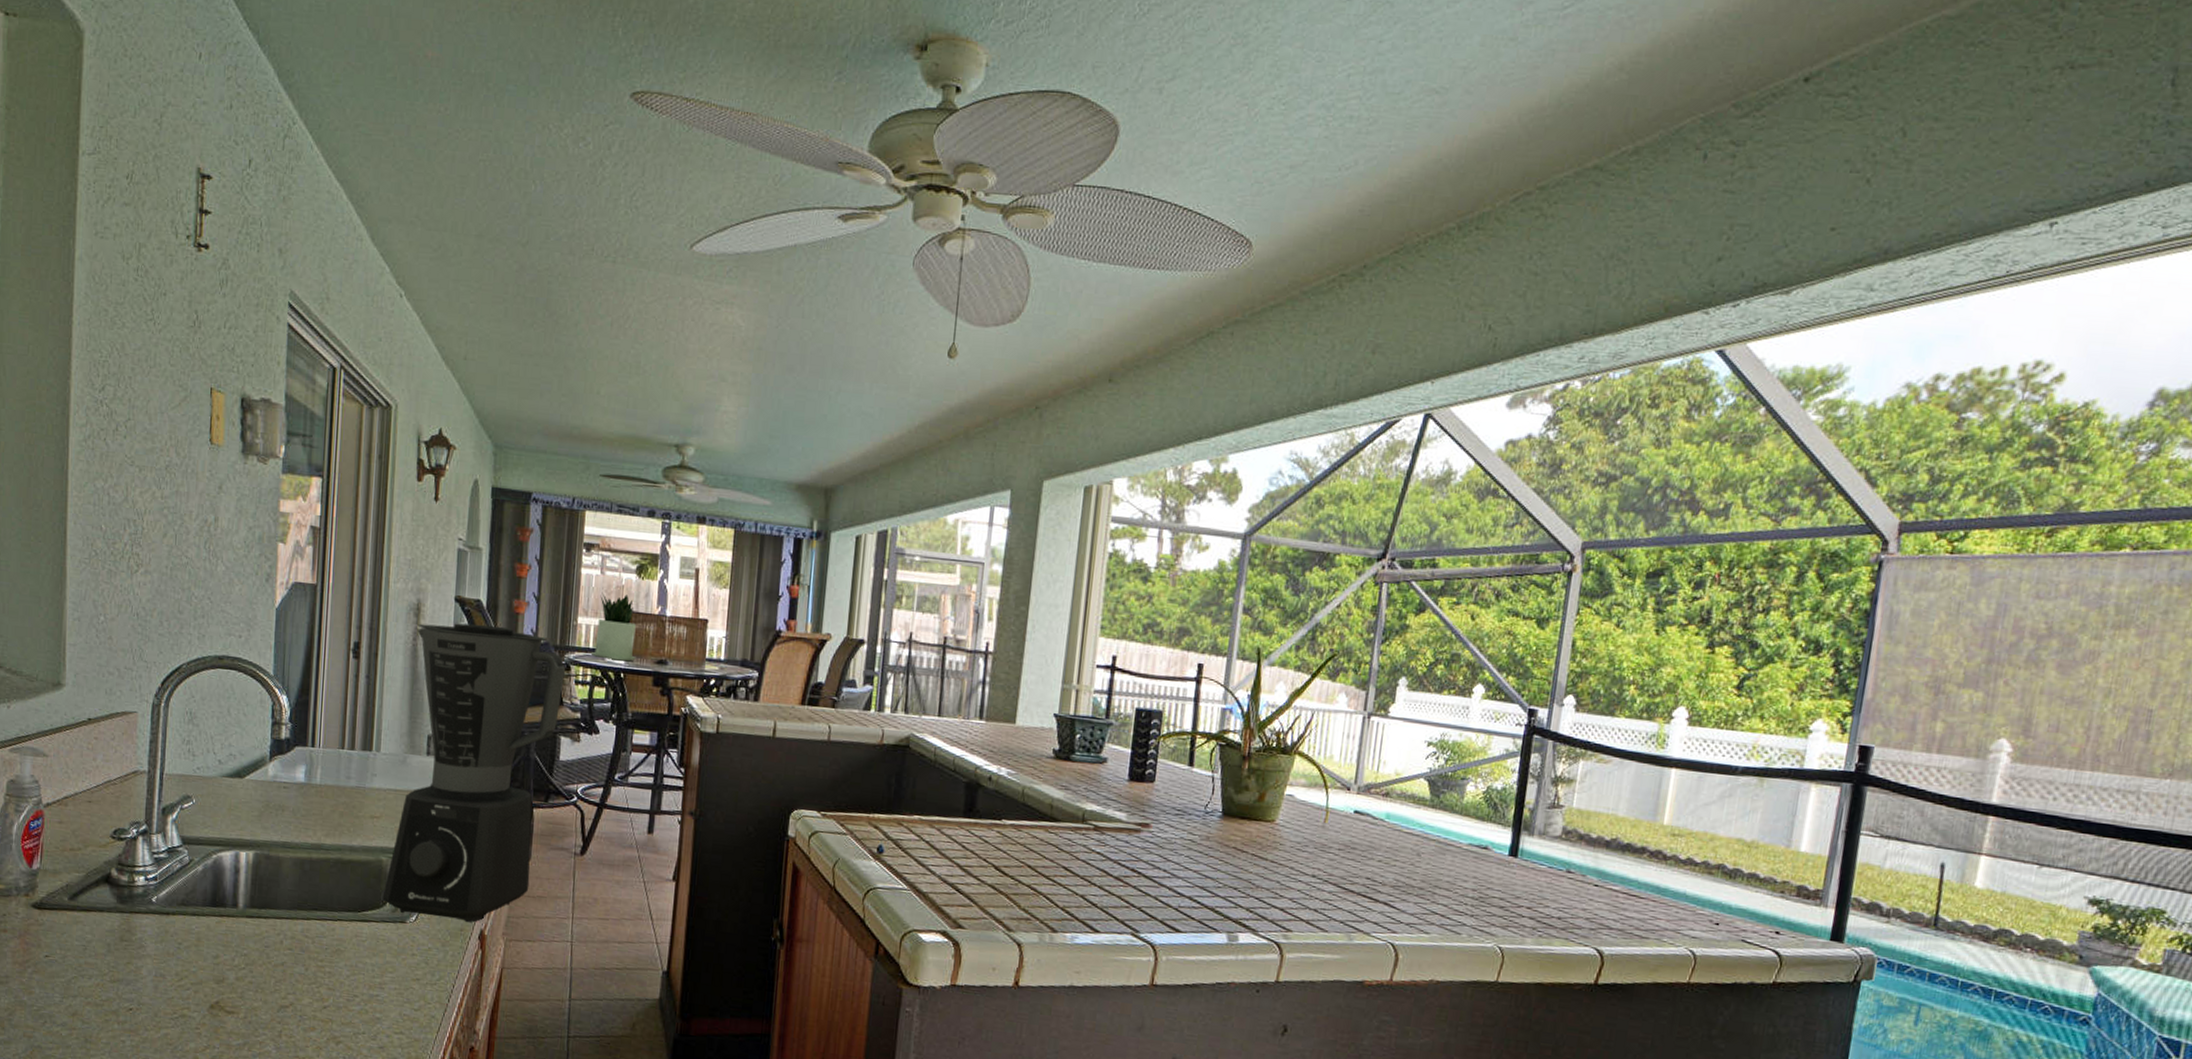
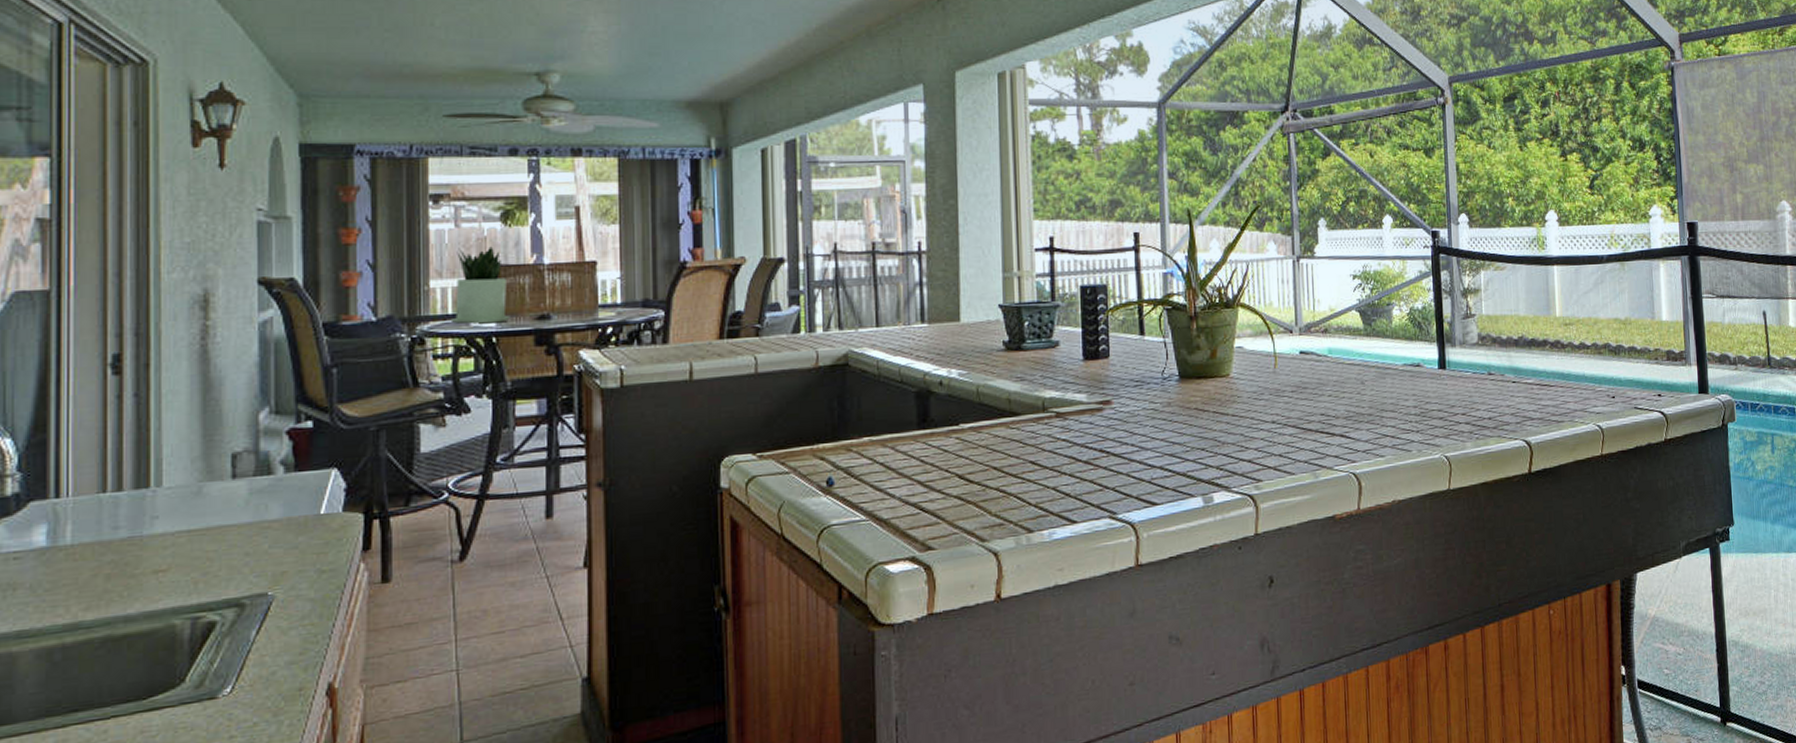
blender: present [382,623,566,923] -> none [179,305,420,688]

